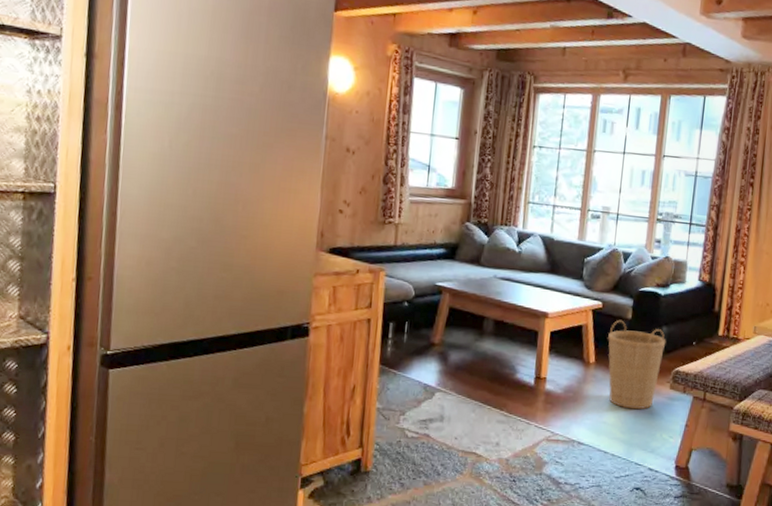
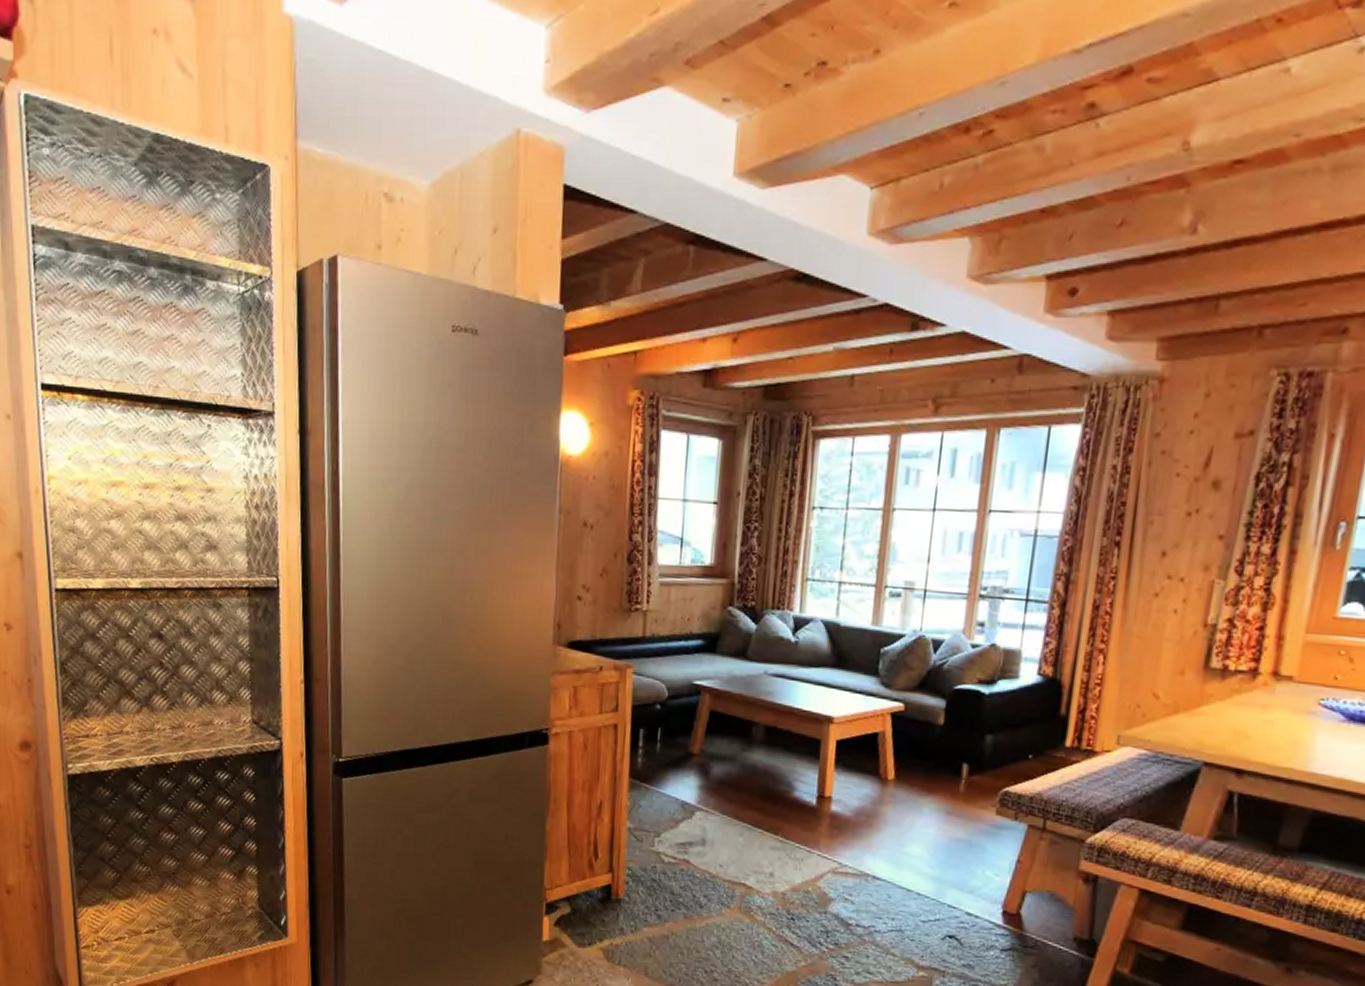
basket: present [608,319,666,410] -> none [912,725,992,840]

